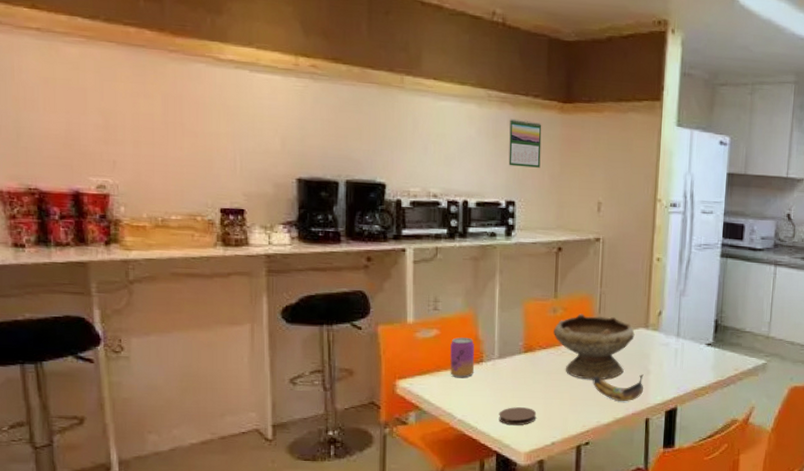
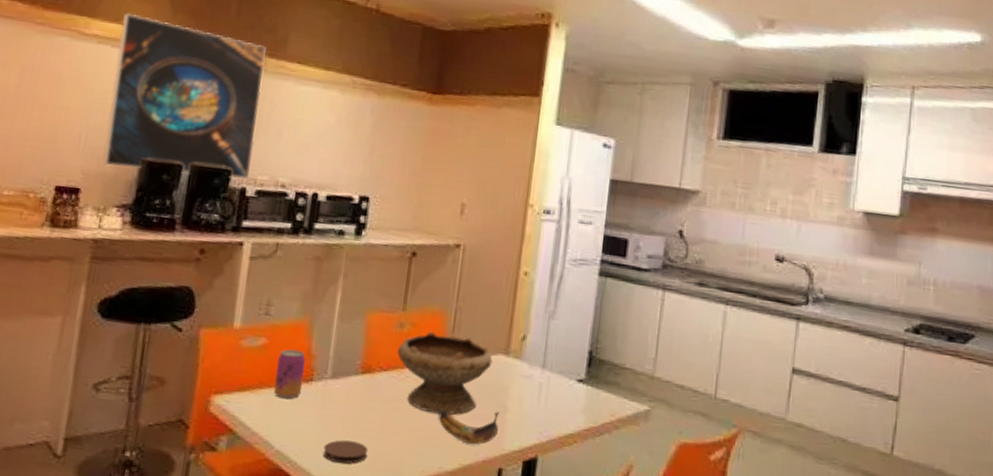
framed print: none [255,36,403,192] -> present [103,13,266,179]
calendar: present [508,118,542,168] -> none [366,107,407,162]

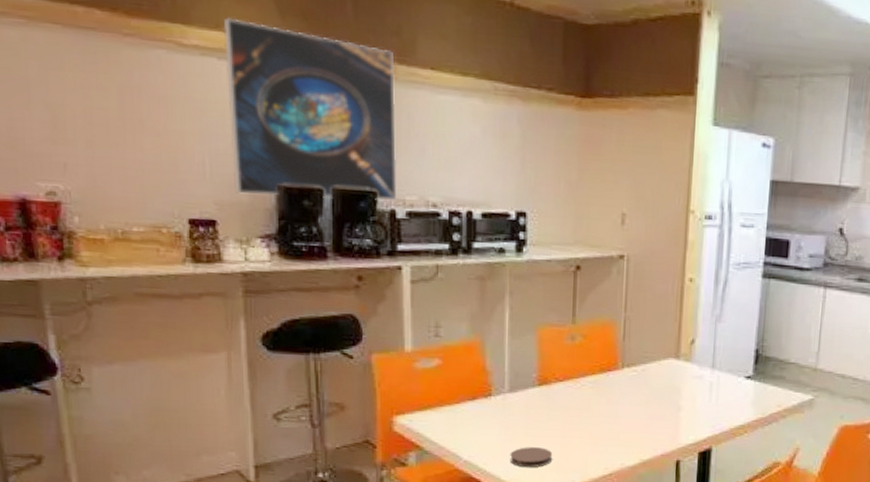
beverage can: present [273,349,305,400] -> none [454,368,482,415]
bowl: present [396,331,493,415] -> none [570,341,664,417]
banana: present [438,409,500,445] -> none [616,411,674,442]

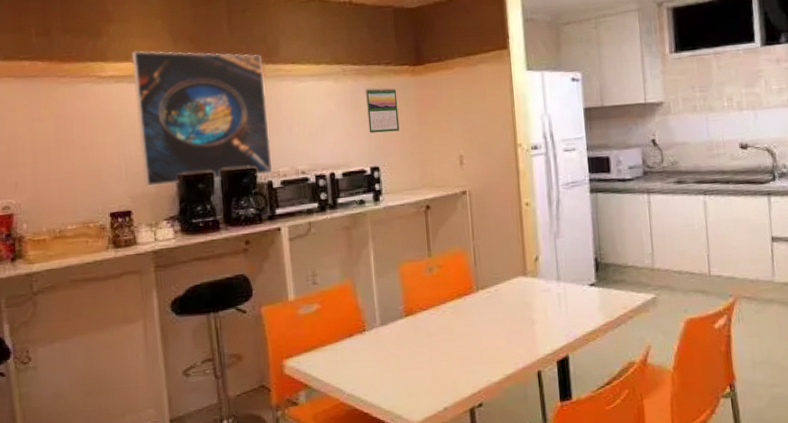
coaster: present [510,447,553,468] -> none [387,373,425,395]
calendar: none [518,115,557,174] -> present [366,87,400,134]

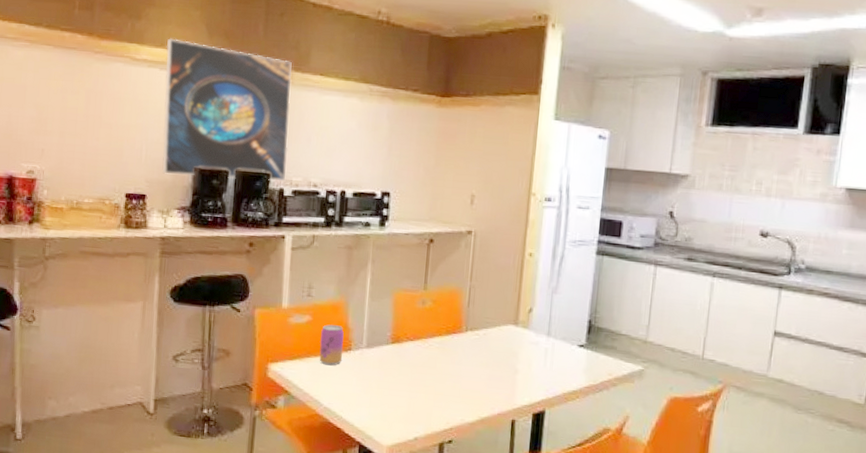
beverage can: none [332,308,359,351] -> present [319,324,344,366]
calendar: present [366,87,400,134] -> none [386,112,420,160]

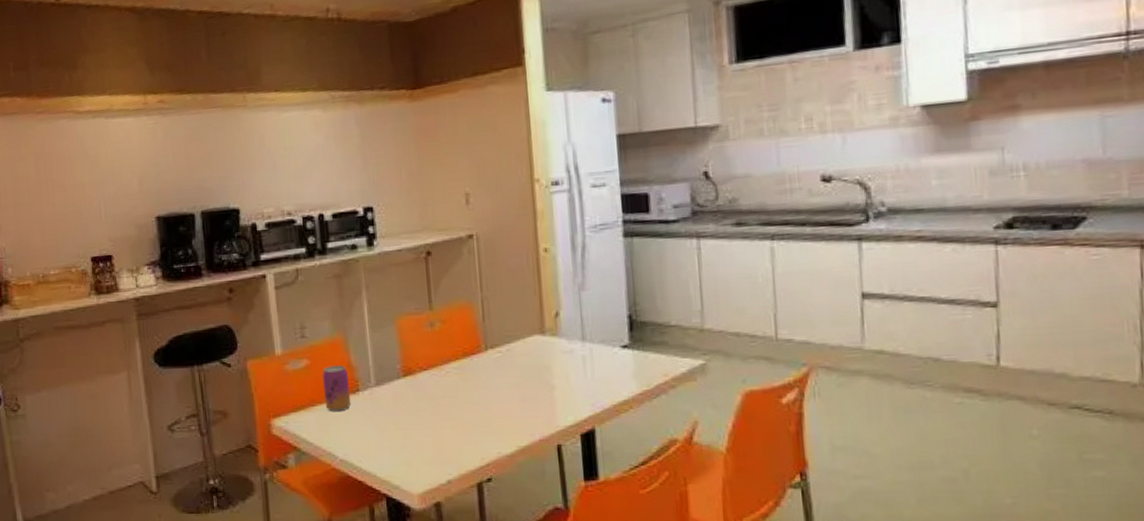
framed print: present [162,38,292,181] -> none [108,82,257,230]

